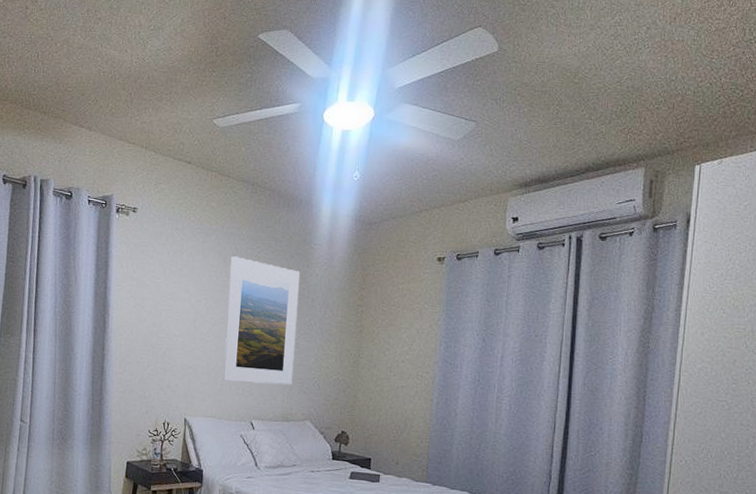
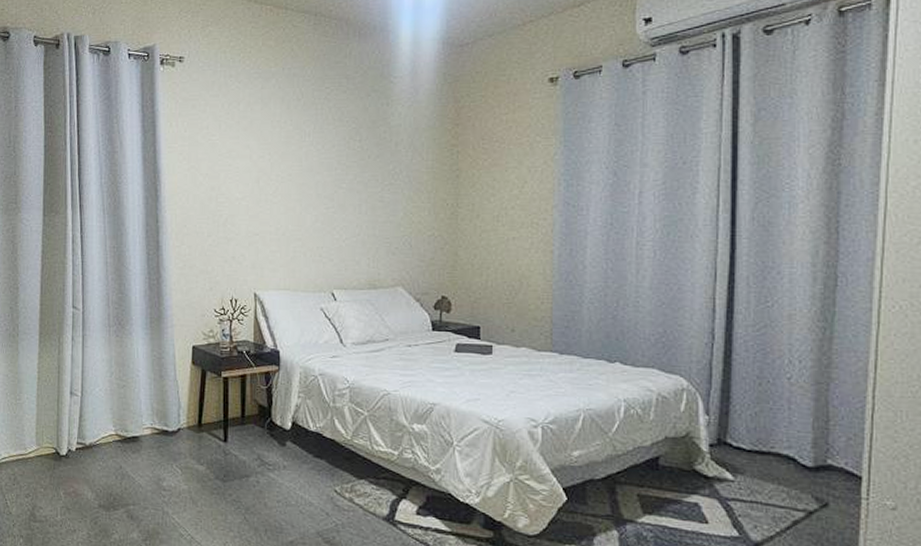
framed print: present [222,256,301,386] -> none [295,101,380,247]

